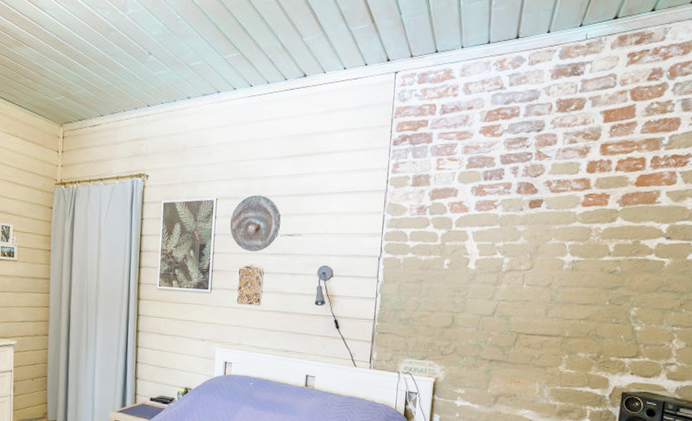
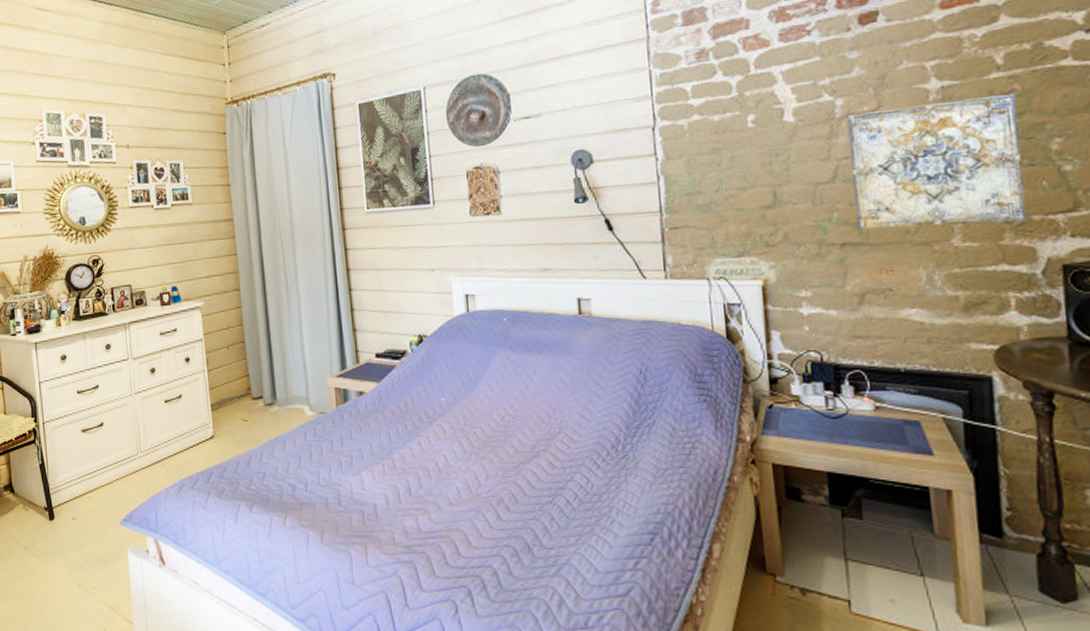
wall art: none [502,270,617,361] -> present [846,93,1027,229]

